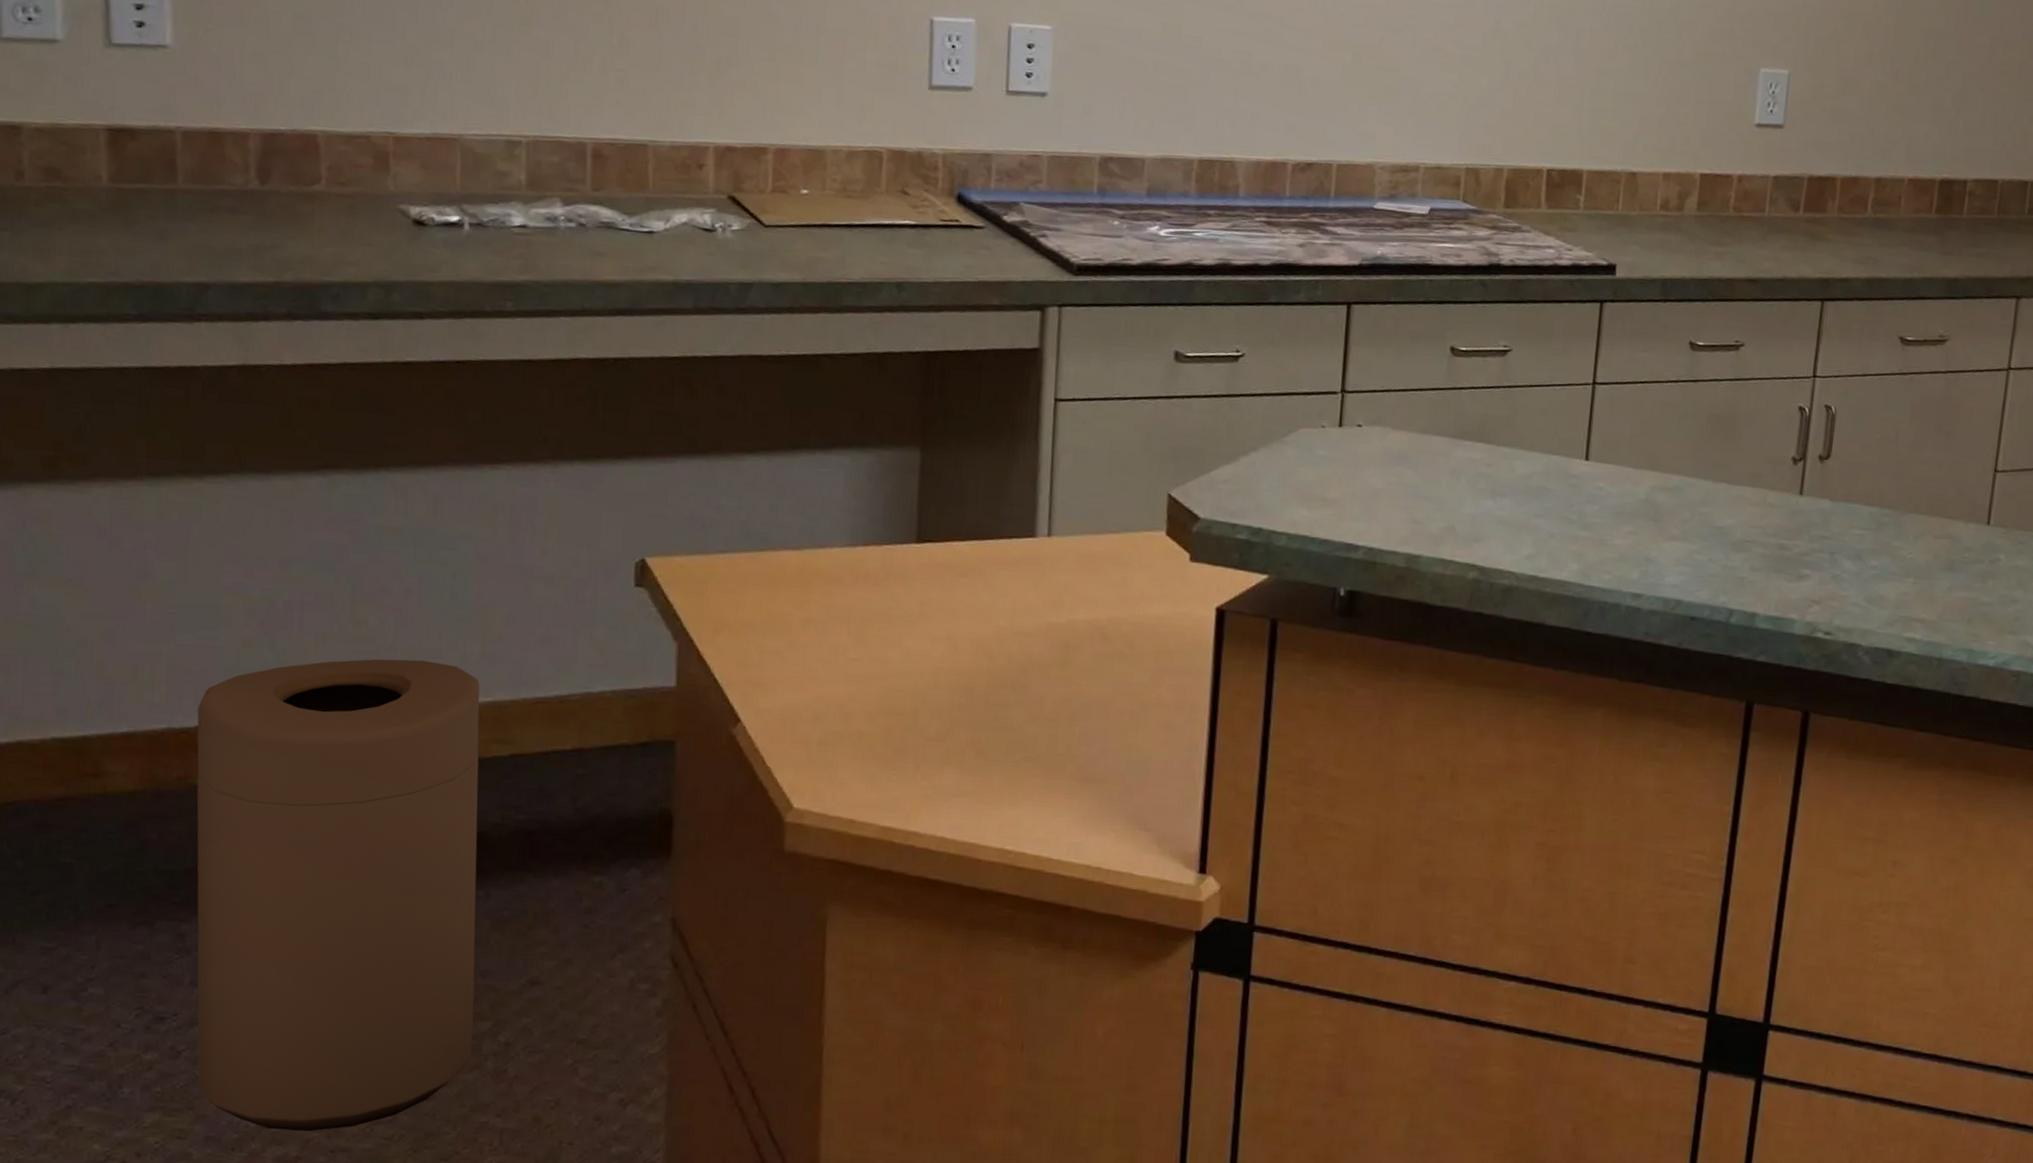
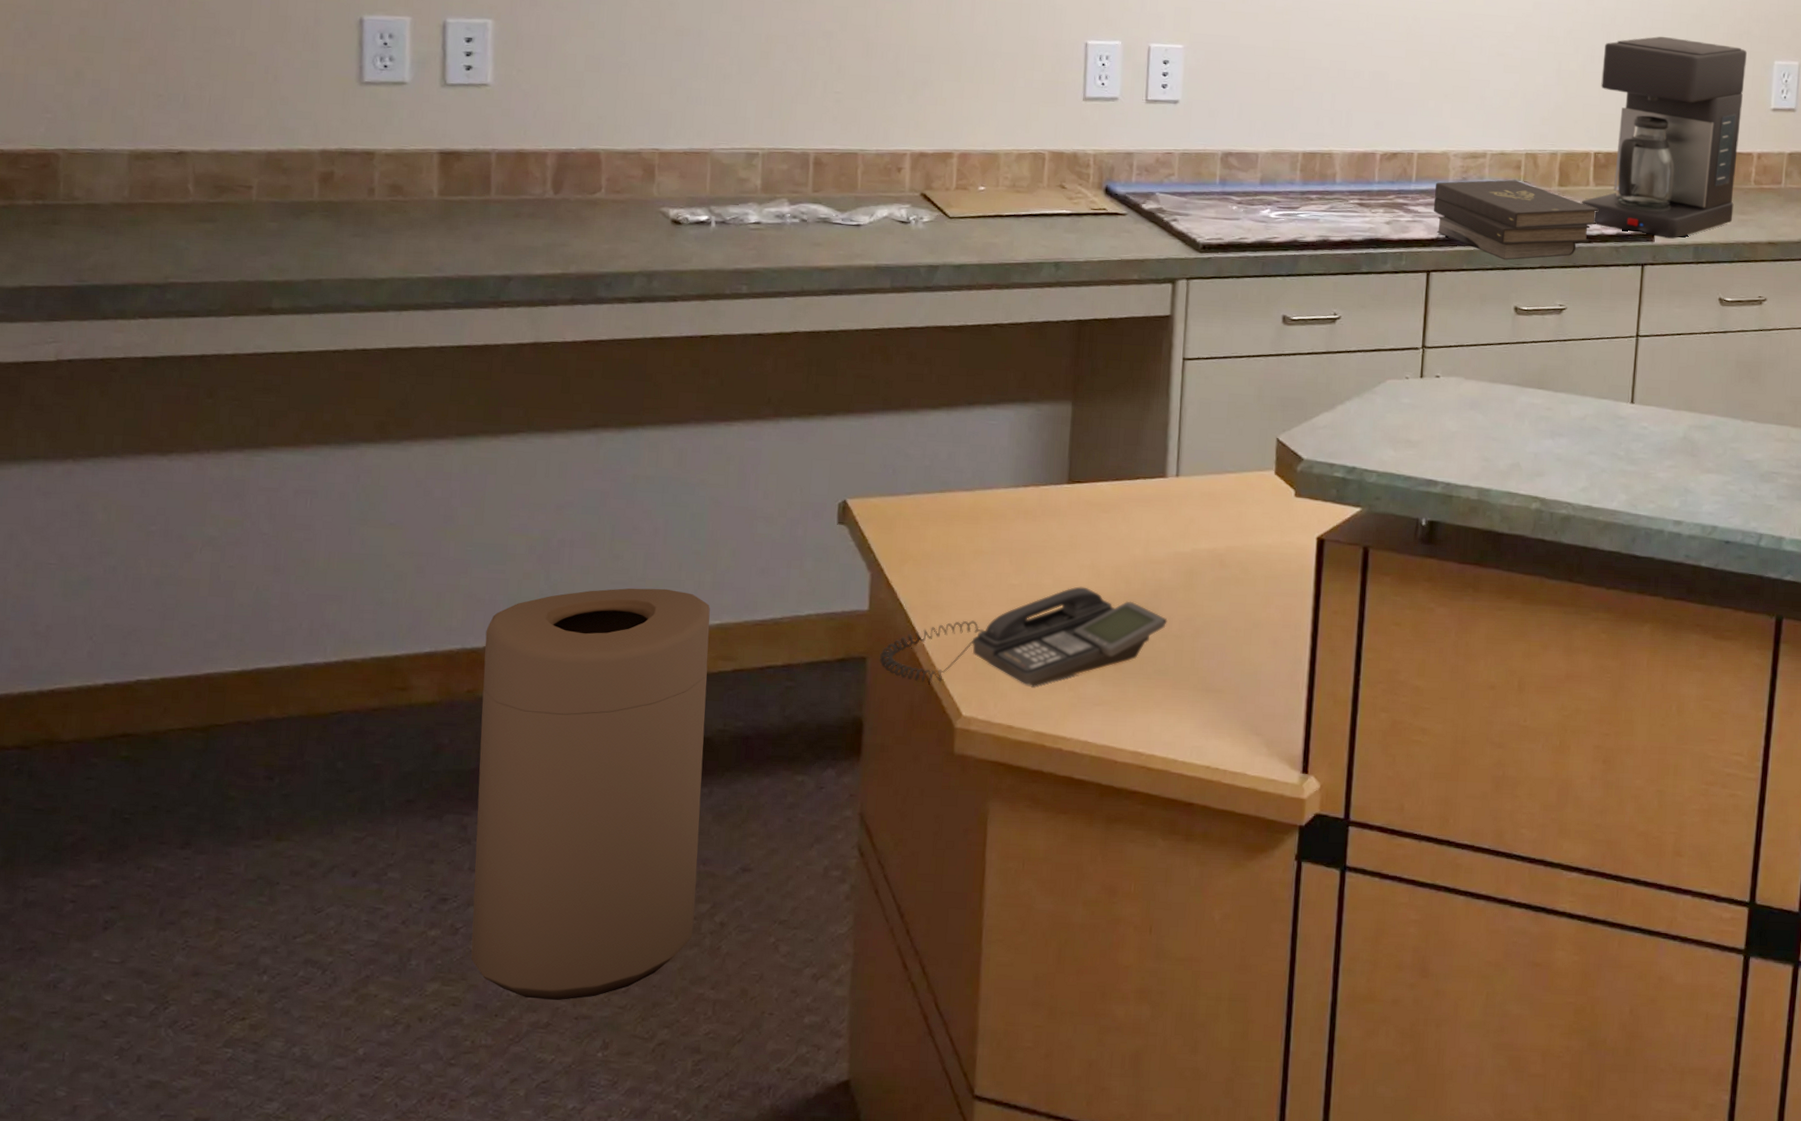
telephone: none [690,661,1039,775] -> present [879,586,1168,686]
book: none [1355,198,1550,293] -> present [1433,179,1598,260]
coffee maker: none [1530,34,1729,273] -> present [1581,36,1747,239]

